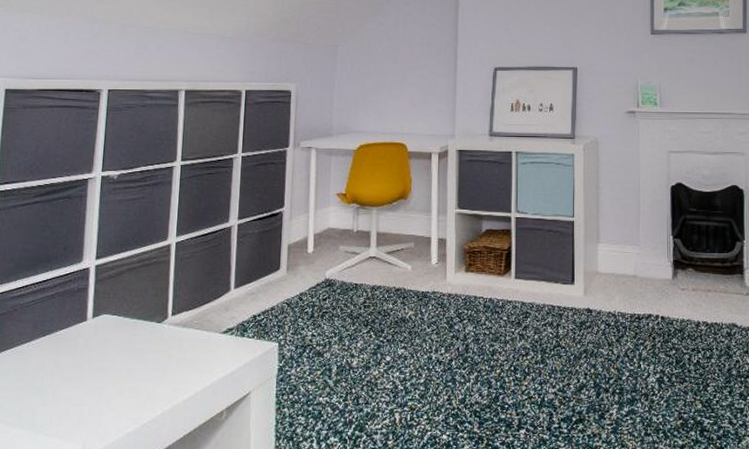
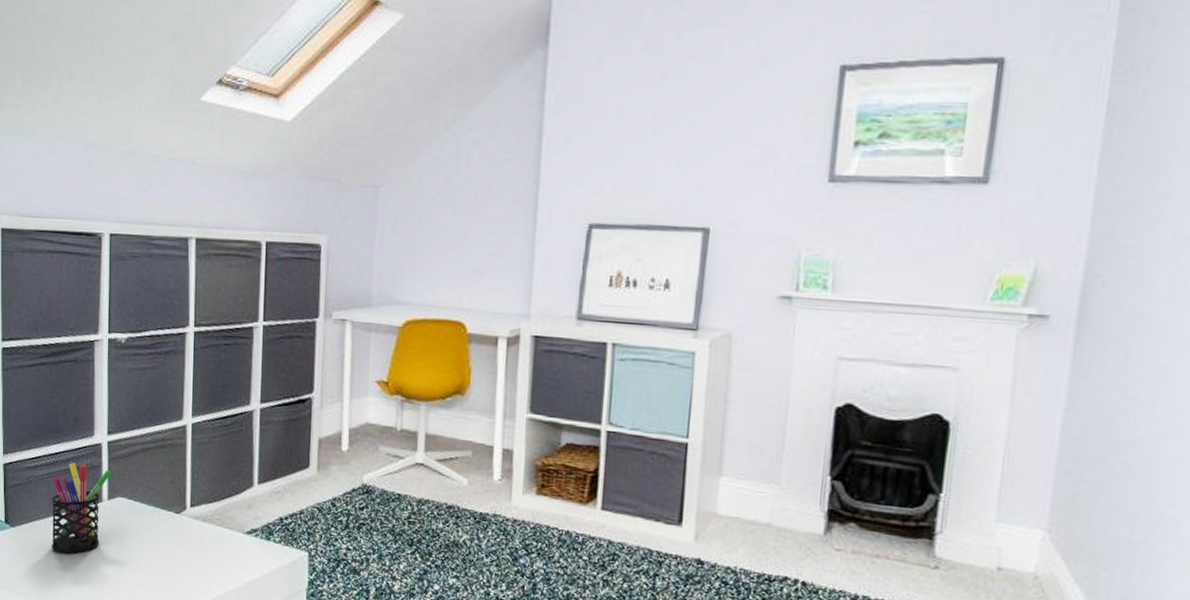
pen holder: none [32,287,98,373] -> present [51,462,112,554]

